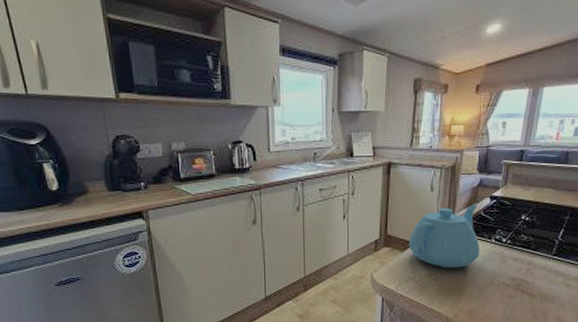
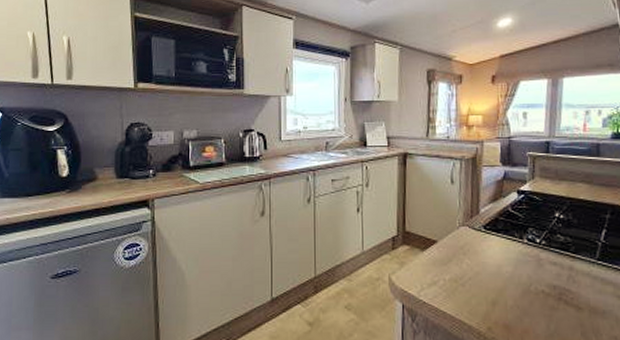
teapot: present [409,204,480,269] -> none [430,199,512,272]

